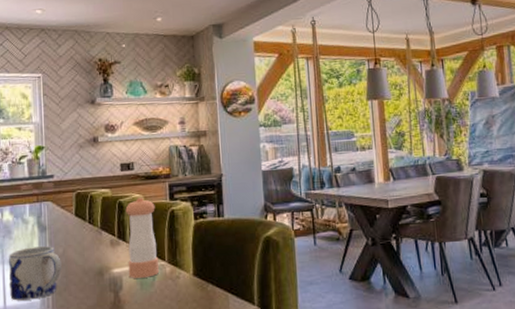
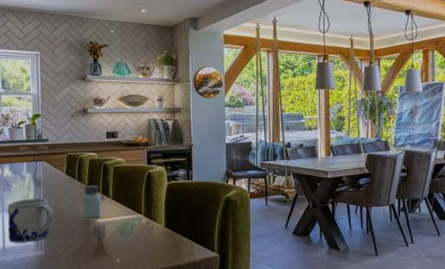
saltshaker: none [95,228,118,269] -> present [83,185,102,219]
pepper shaker: present [125,197,160,278] -> none [109,160,137,228]

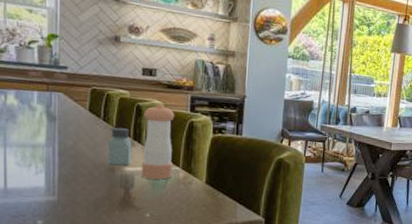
mug: present [7,198,53,243] -> none [10,134,71,186]
pepper shaker: none [109,160,137,228] -> present [141,103,175,180]

